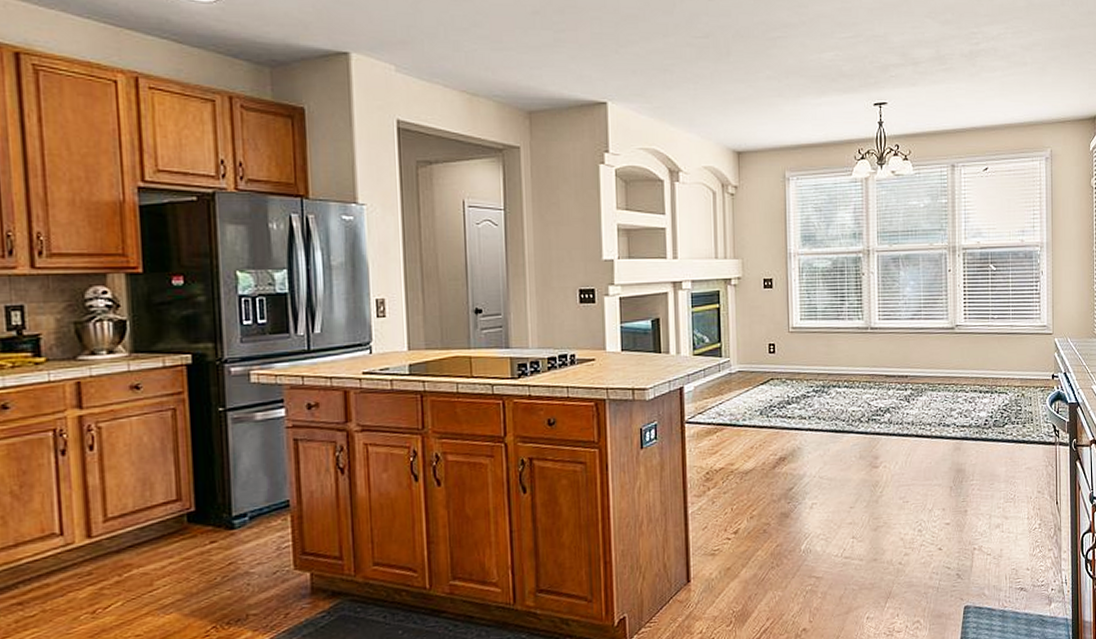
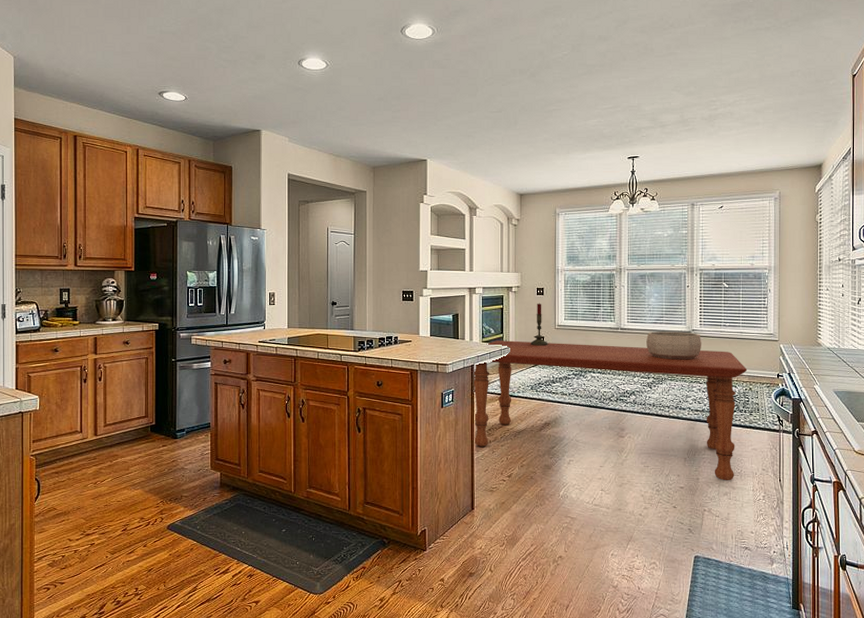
dining table: none [681,350,1019,511] -> present [472,340,748,481]
candle: none [757,298,781,357] -> present [530,303,548,346]
decorative bowl: none [902,328,968,365] -> present [646,331,702,360]

